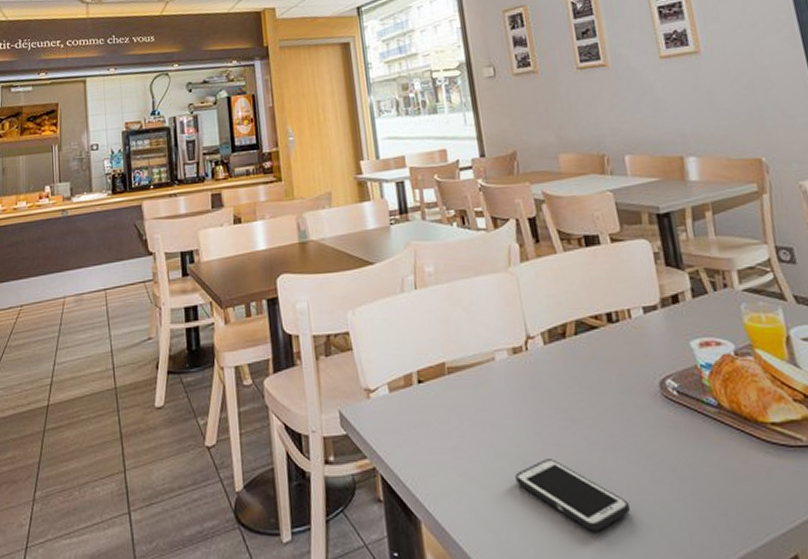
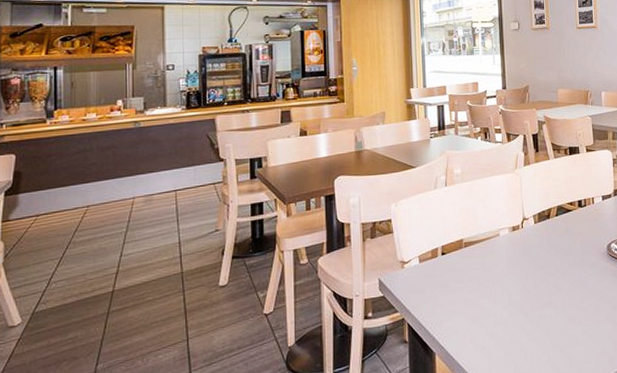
cell phone: present [515,459,630,531] -> none [506,302,579,347]

